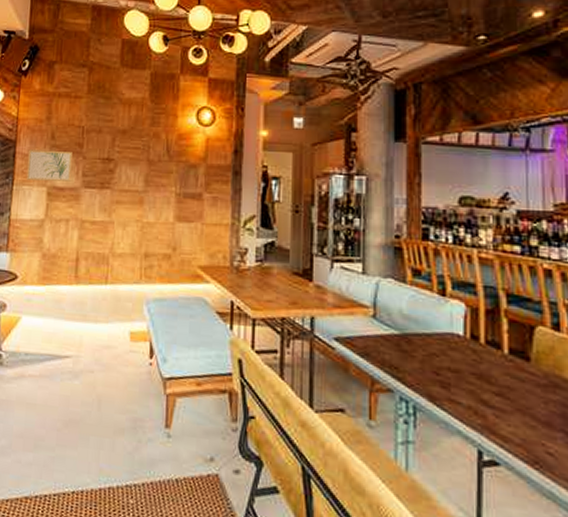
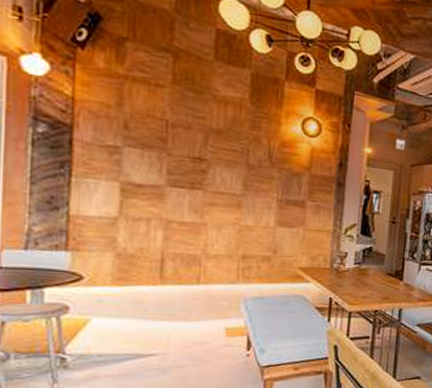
wall art: present [26,150,73,182] -> none [89,137,153,179]

